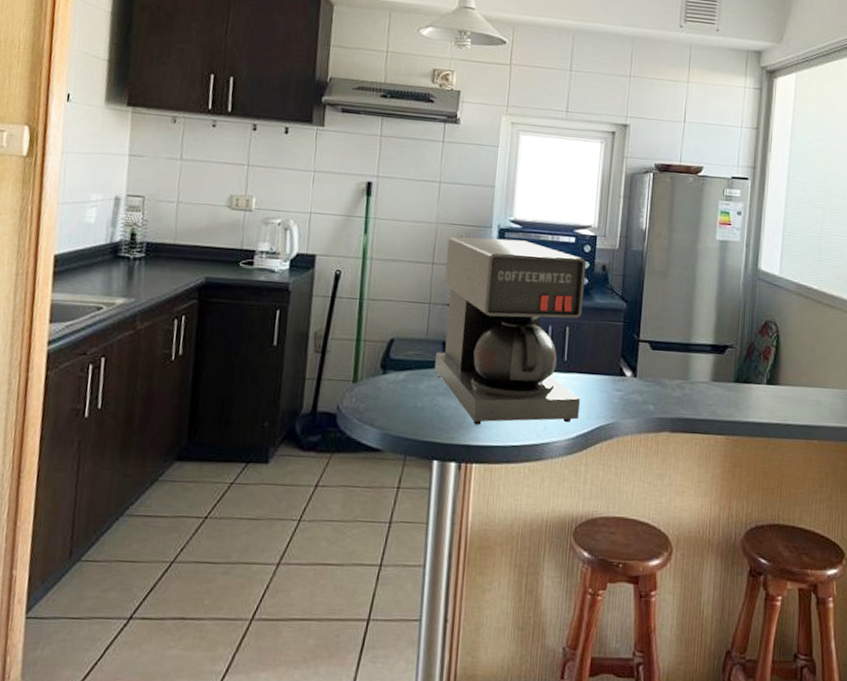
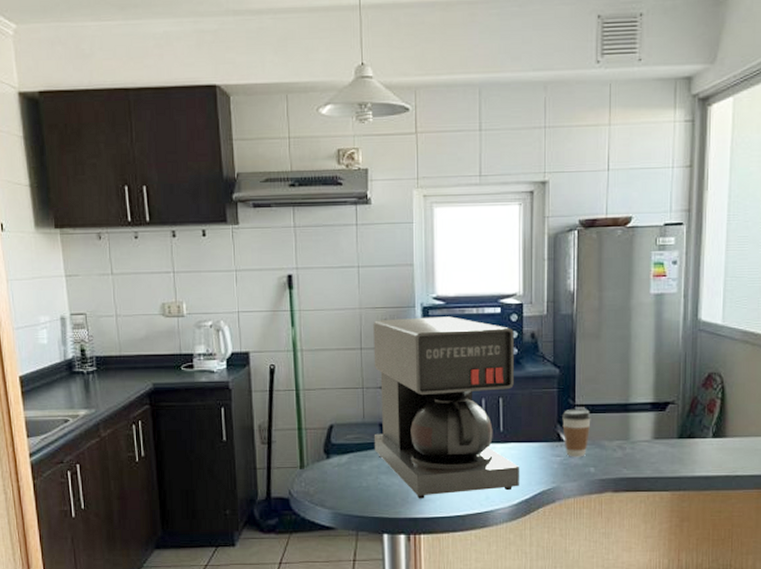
coffee cup: none [625,344,654,394] -> present [562,408,591,457]

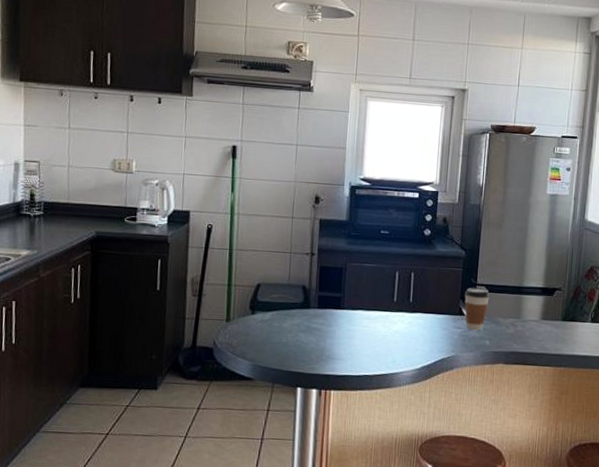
coffee maker: present [373,316,519,499] -> none [296,193,429,358]

